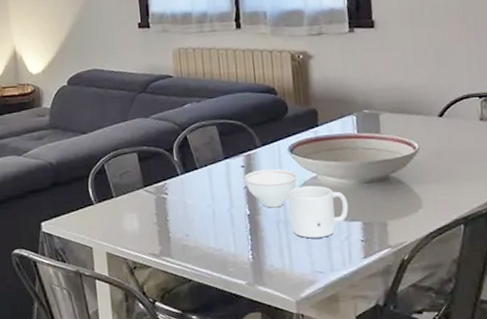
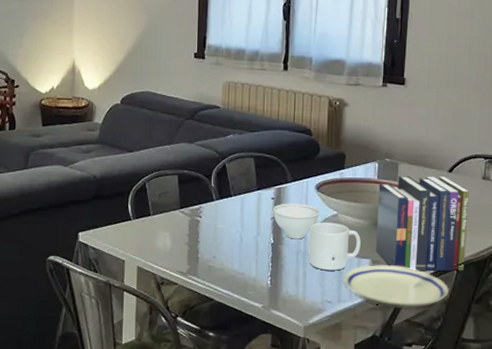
plate: none [333,226,458,273] -> present [344,265,450,309]
books: none [359,122,473,230] -> present [376,175,469,272]

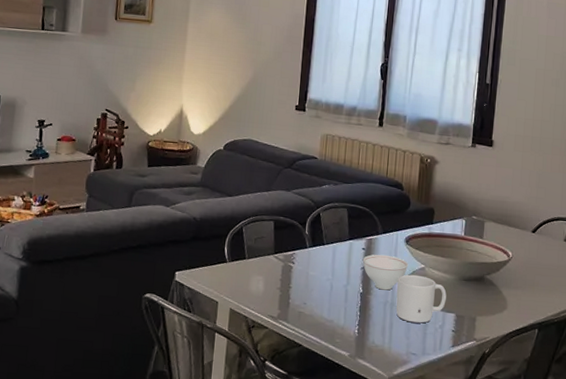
plate: present [344,265,450,309] -> none [428,319,531,366]
books: present [376,175,469,272] -> none [461,233,552,331]

